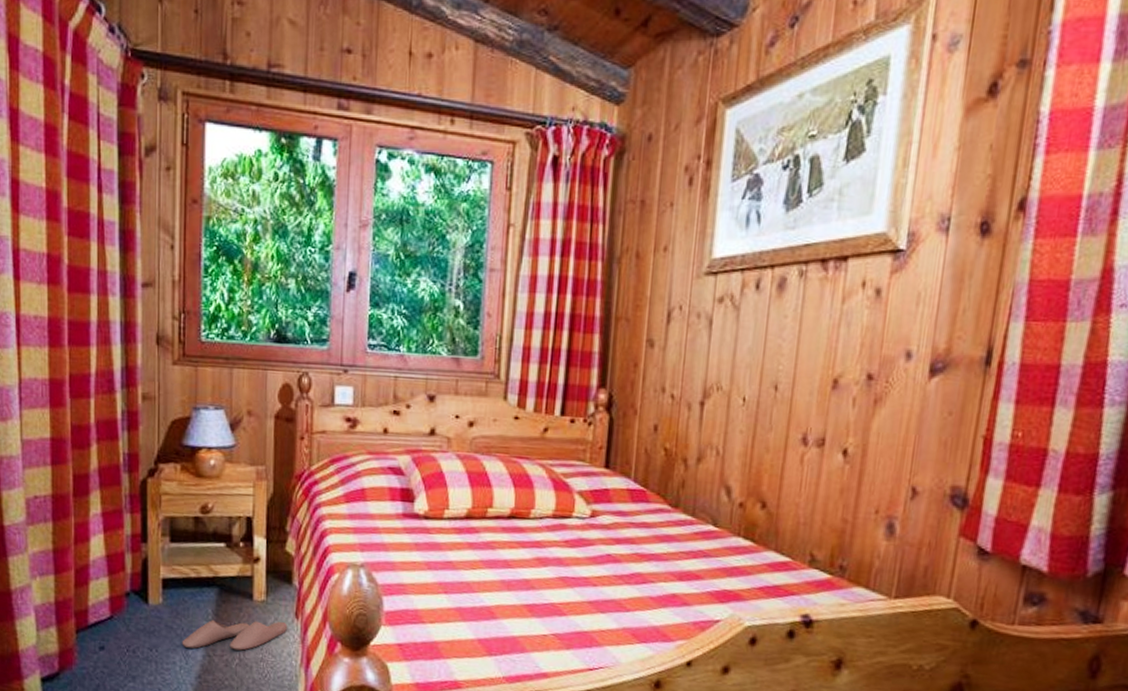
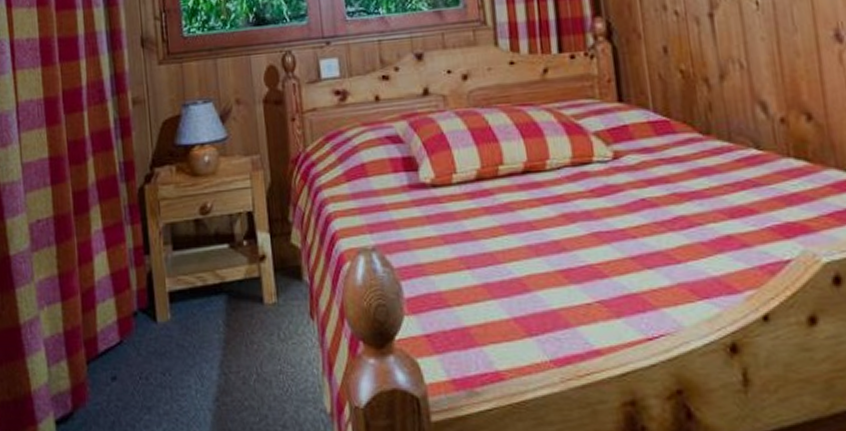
slippers: present [182,619,287,651] -> none [195,325,304,367]

